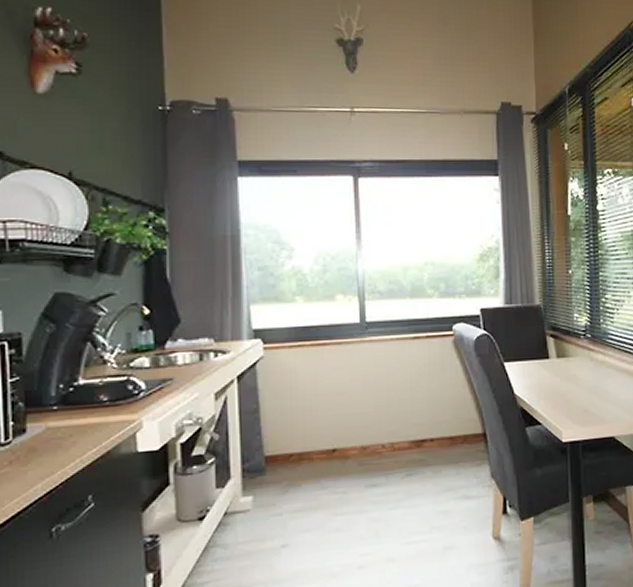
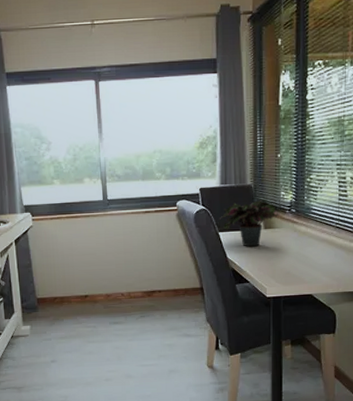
potted plant: none [504,323,574,380] -> present [219,200,280,247]

